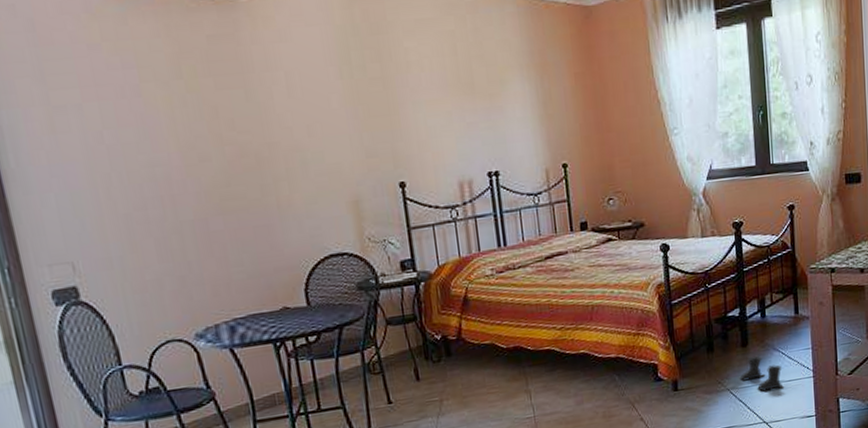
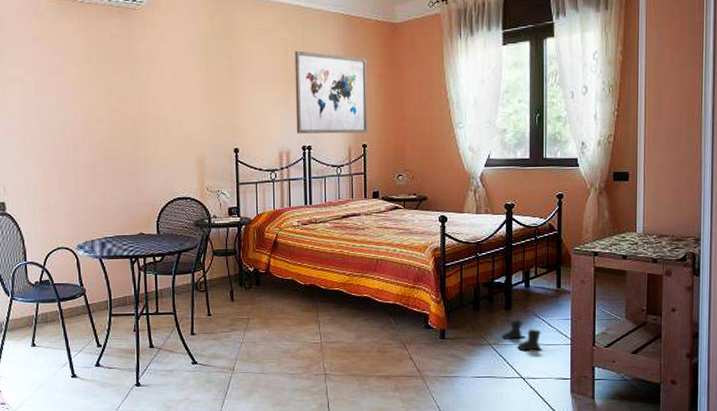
wall art: none [465,46,568,157] -> present [294,50,368,134]

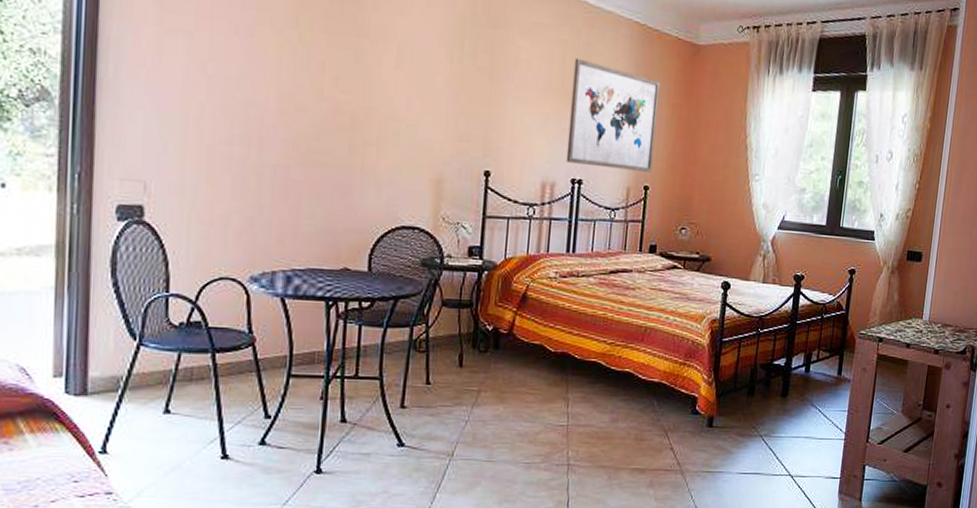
boots: present [501,319,542,351] -> none [774,407,816,445]

